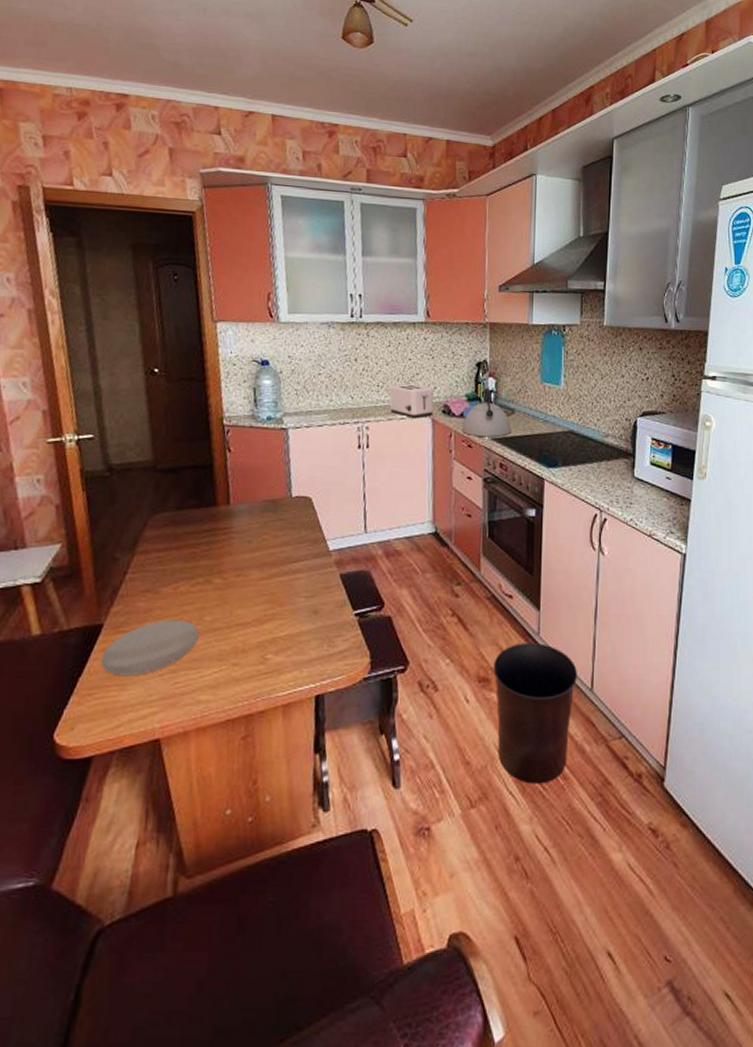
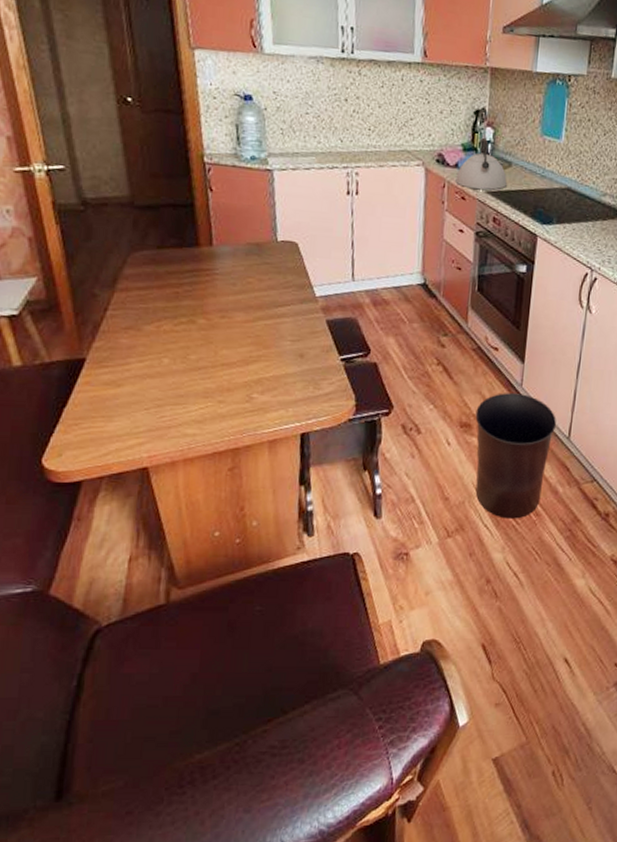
plate: present [100,620,199,677] -> none [85,357,184,409]
toaster: present [389,384,434,418] -> none [380,129,429,166]

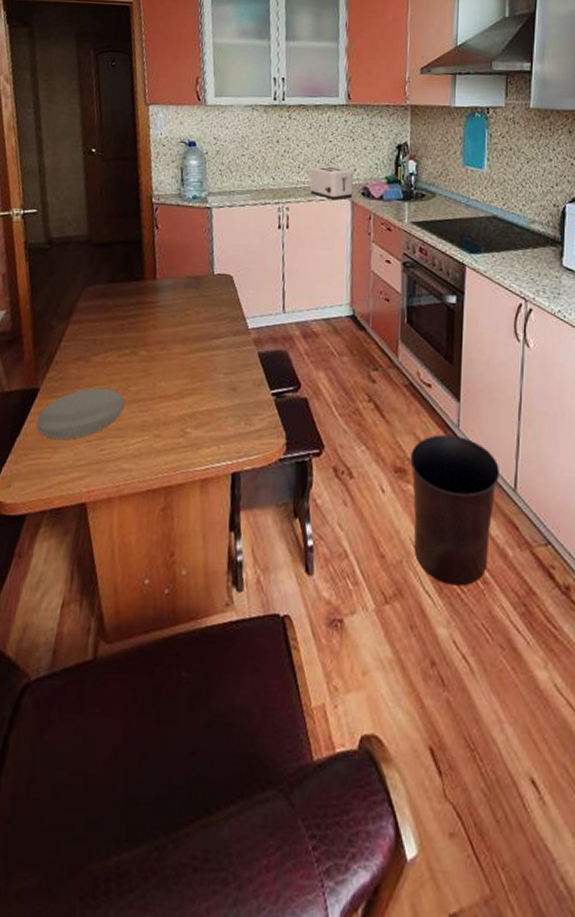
plate: none [85,357,184,409] -> present [36,388,125,441]
toaster: none [380,129,429,166] -> present [309,165,354,200]
kettle: present [455,137,507,190] -> none [381,170,432,221]

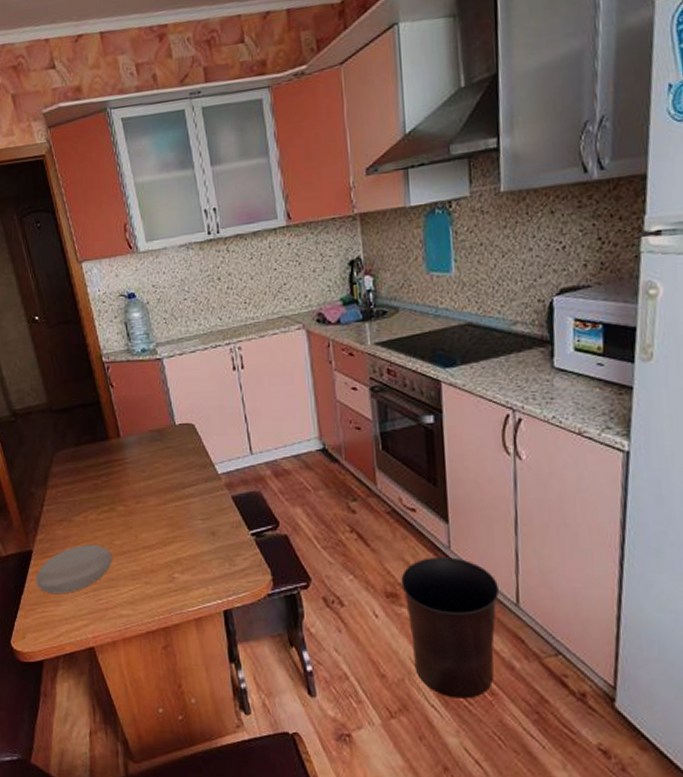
toaster: present [309,165,354,200] -> none [257,295,307,331]

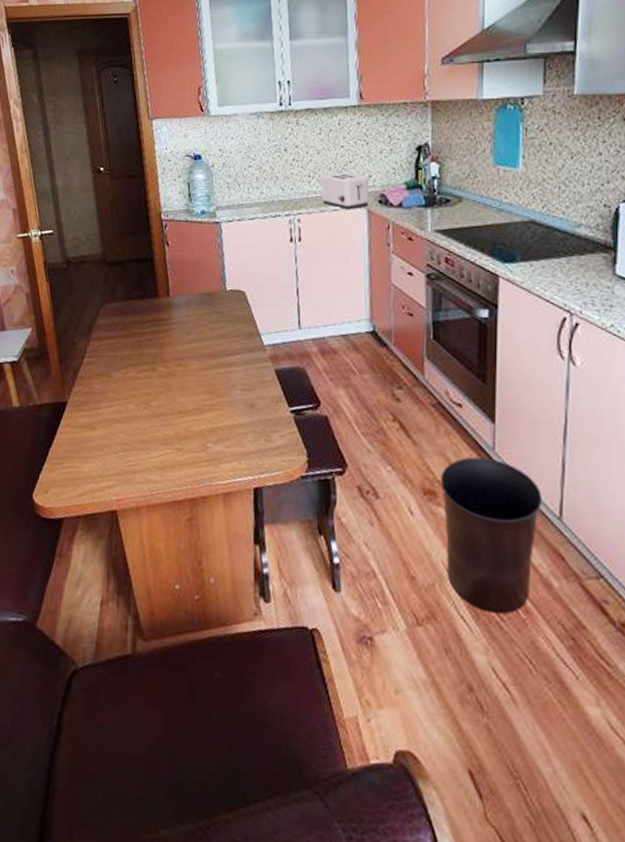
plate: present [36,545,112,594] -> none [66,402,147,452]
toaster: none [257,295,307,331] -> present [320,173,370,209]

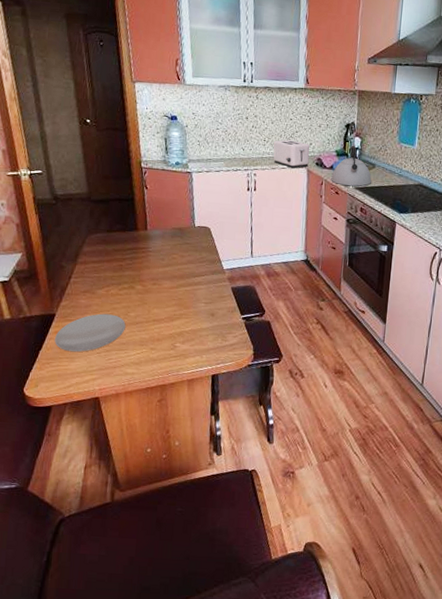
plate: none [66,402,147,452] -> present [55,313,126,353]
kettle: none [401,173,458,229] -> present [331,145,372,187]
waste bin: present [440,457,542,615] -> none [347,347,412,449]

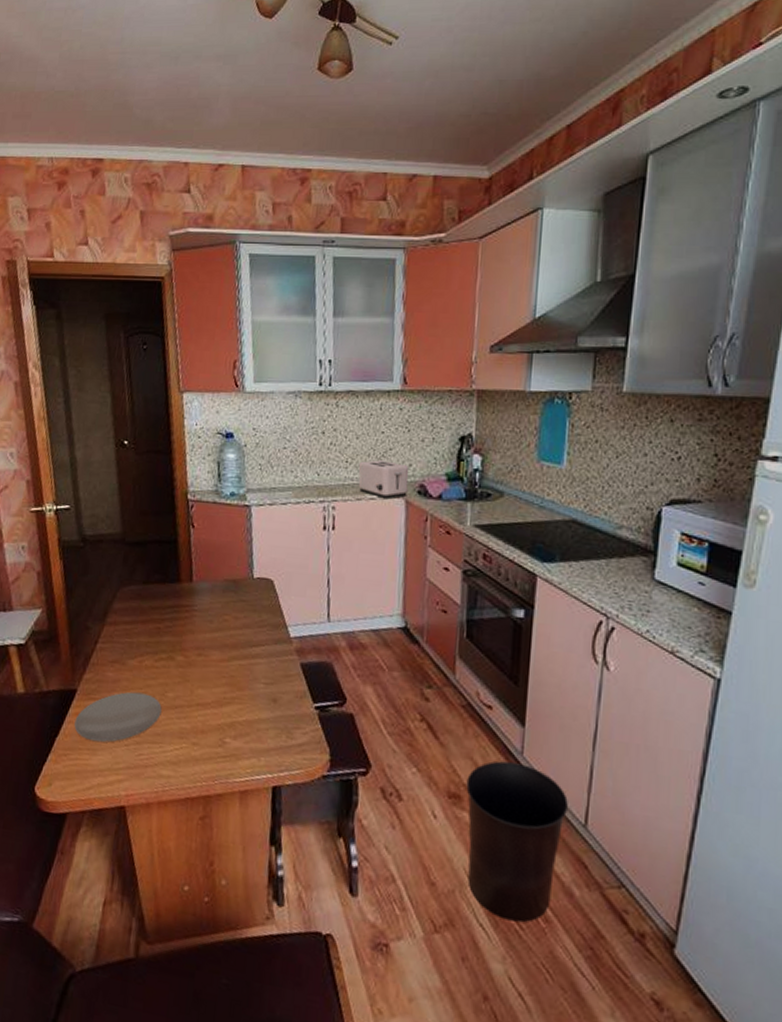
kettle: present [331,145,372,187] -> none [439,465,499,524]
waste bin: none [347,347,412,449] -> present [466,760,568,923]

